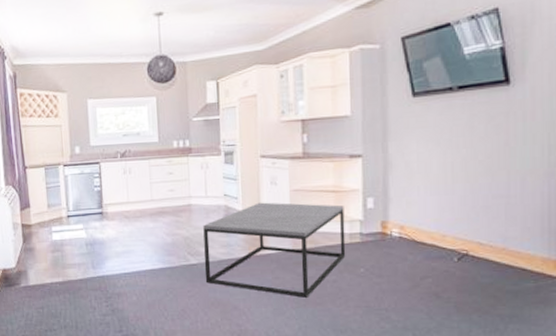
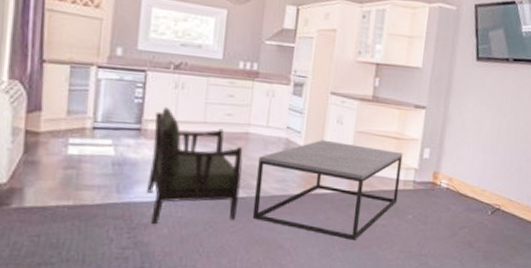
armchair: none [111,190,191,294] -> present [147,106,243,225]

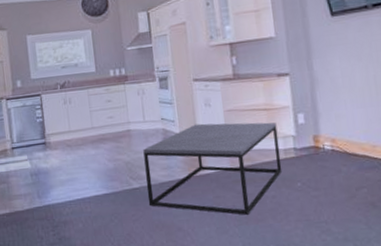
armchair: present [147,106,243,225] -> none [54,120,135,221]

